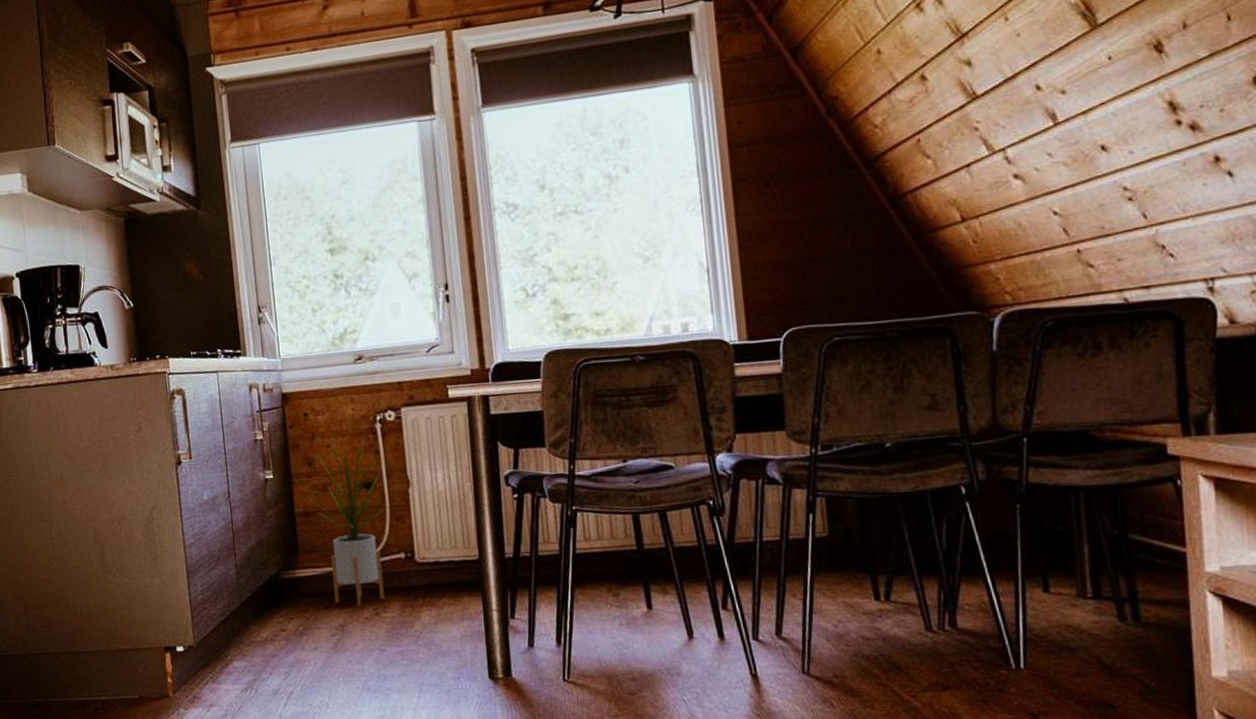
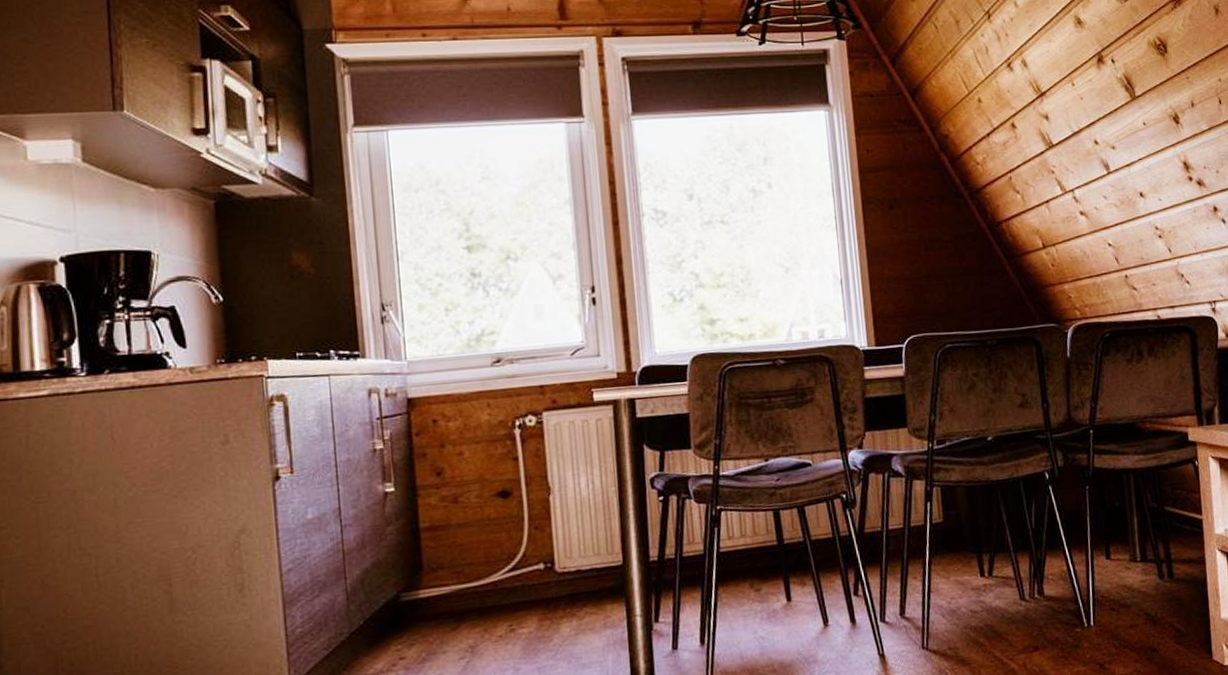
house plant: present [304,434,391,606] -> none [431,441,530,624]

